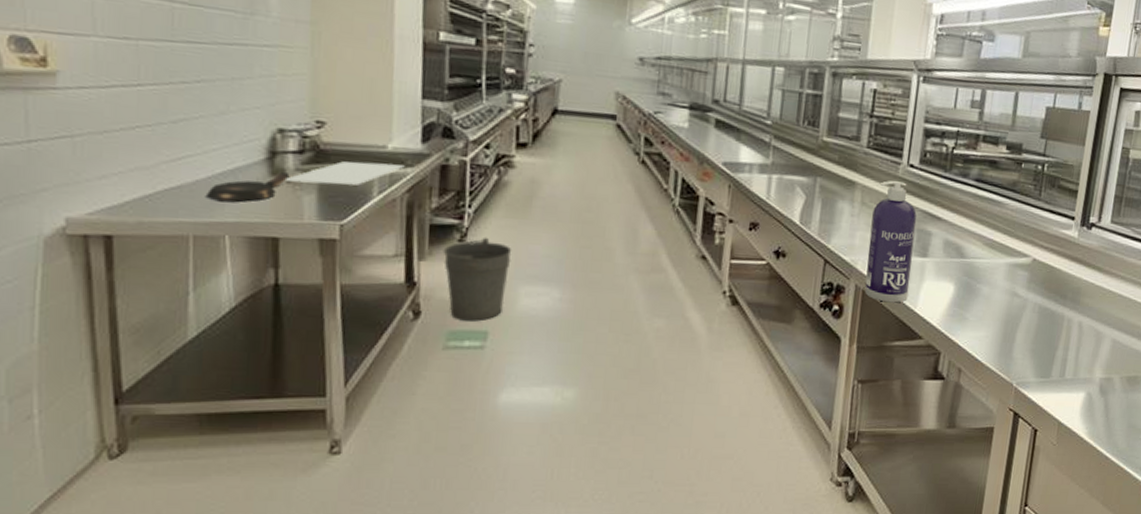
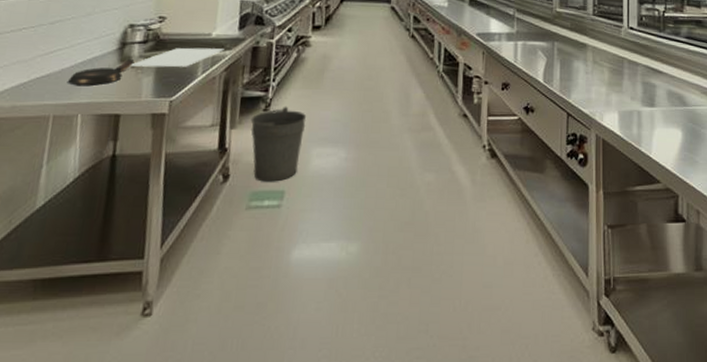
spray bottle: present [864,180,917,303] -> none [603,41,643,150]

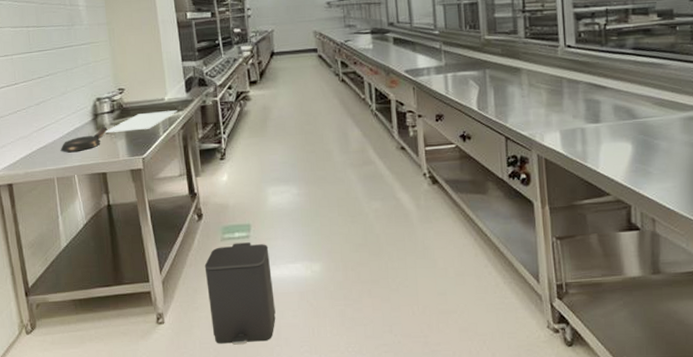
pedal bin: none [213,213,302,347] -> present [204,242,276,345]
bucket: present [250,106,307,182] -> none [211,154,259,218]

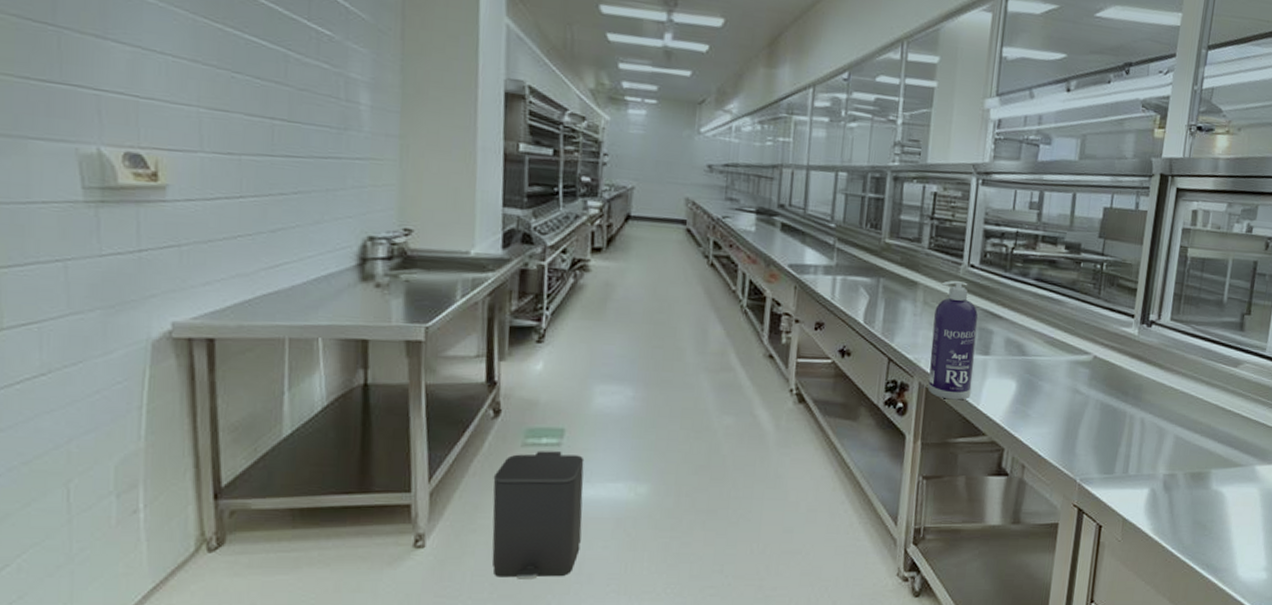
frying pan: present [60,127,108,153] -> none [300,277,379,307]
cutting board: present [104,110,177,133] -> none [374,267,486,290]
spray bottle: none [541,61,589,167] -> present [927,280,979,400]

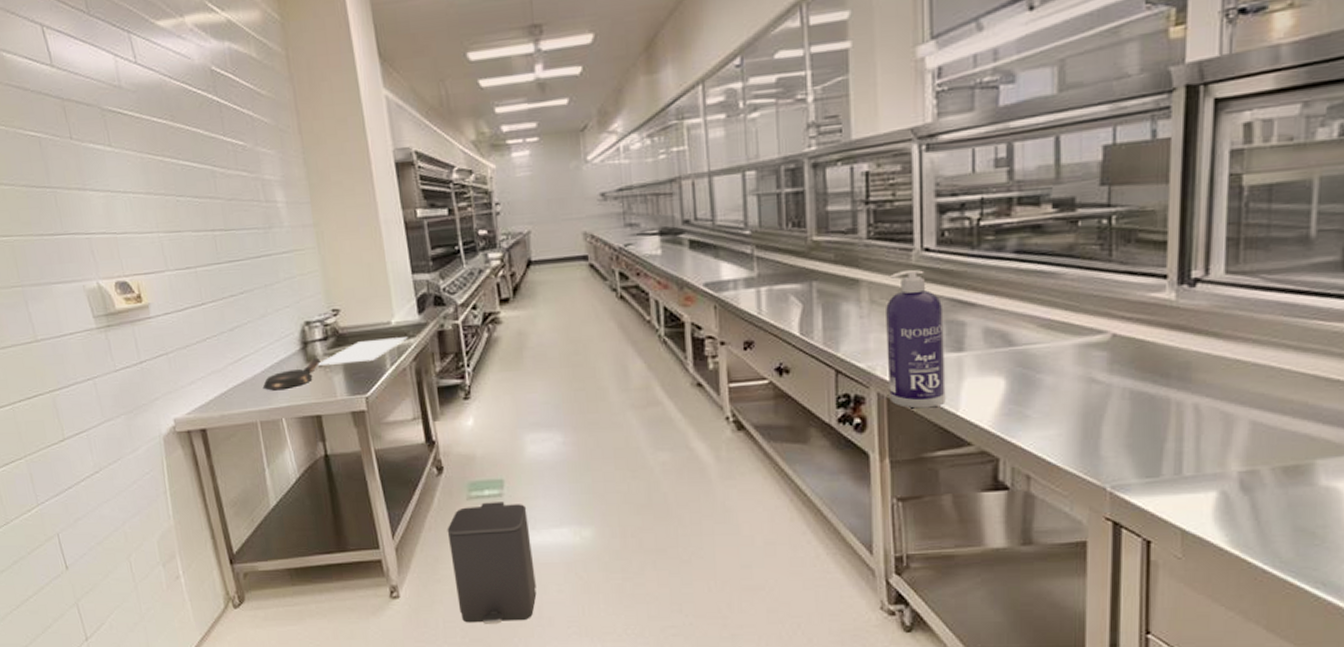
frying pan: none [300,277,379,307] -> present [262,358,321,391]
cutting board: none [374,267,486,290] -> present [317,337,408,366]

